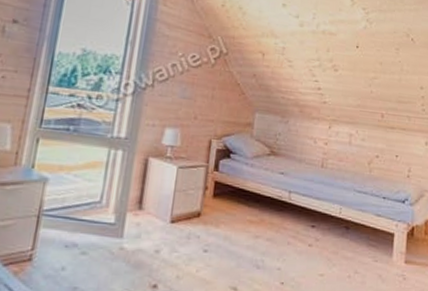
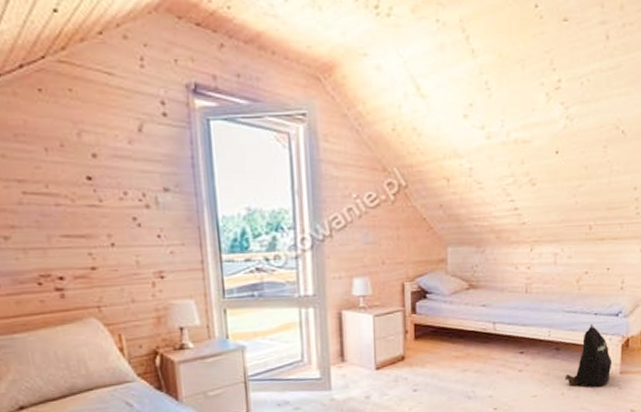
backpack: none [352,208,398,275] -> present [564,324,612,388]

